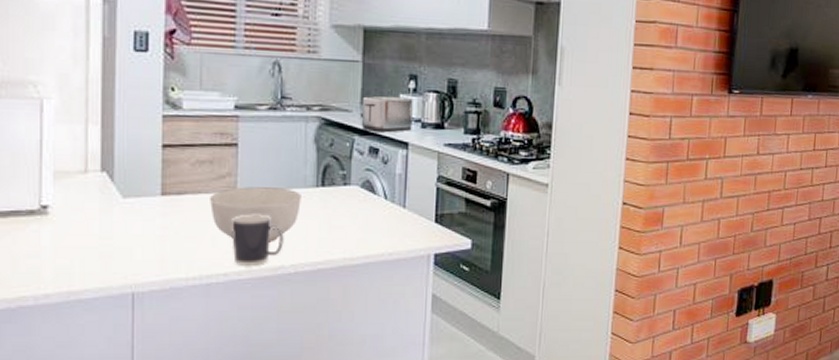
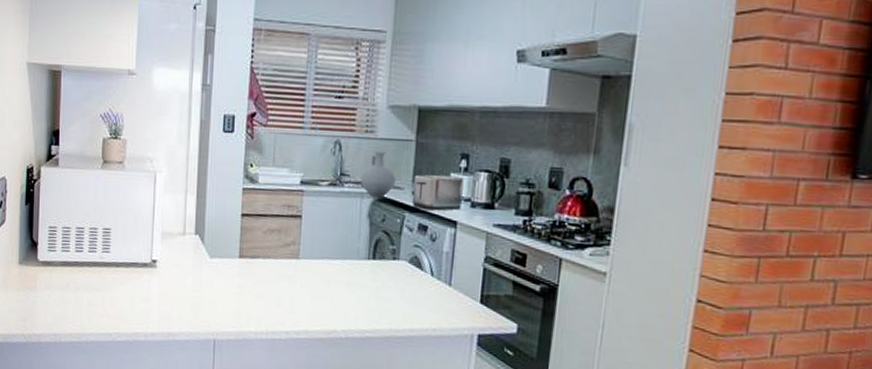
bowl: present [210,187,301,242] -> none [277,255,354,308]
mug: present [230,214,284,267] -> none [293,279,337,328]
ceramic jug: none [304,71,344,121] -> present [360,150,396,198]

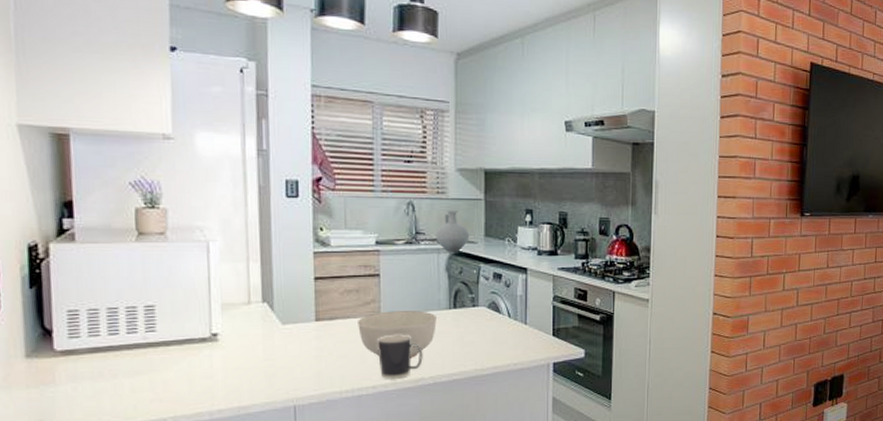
bowl: none [277,255,354,308] -> present [358,311,437,358]
mug: none [293,279,337,328] -> present [376,334,423,380]
toaster: present [411,174,464,211] -> none [484,228,530,261]

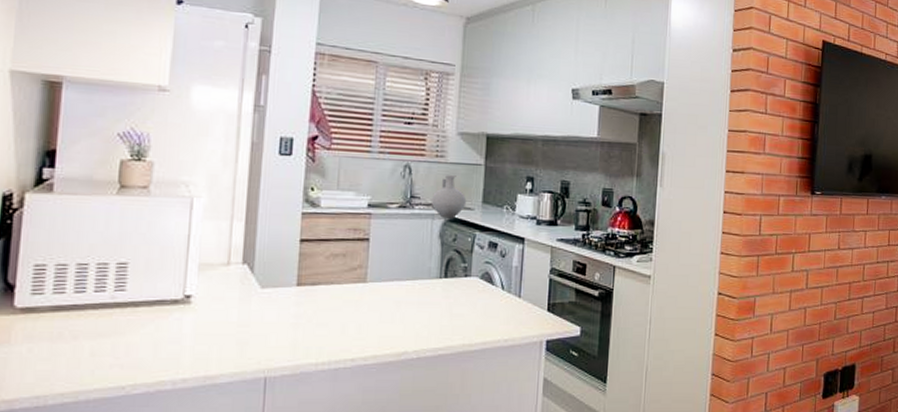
bowl: present [358,311,437,358] -> none [341,278,426,330]
mug: present [376,334,423,380] -> none [359,303,408,353]

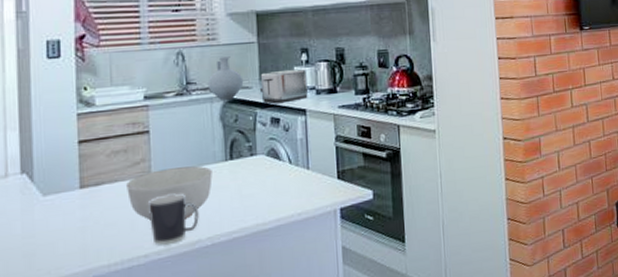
bowl: none [341,278,426,330] -> present [126,166,213,221]
mug: none [359,303,408,353] -> present [147,193,199,246]
toaster: none [481,195,530,229] -> present [259,68,308,104]

